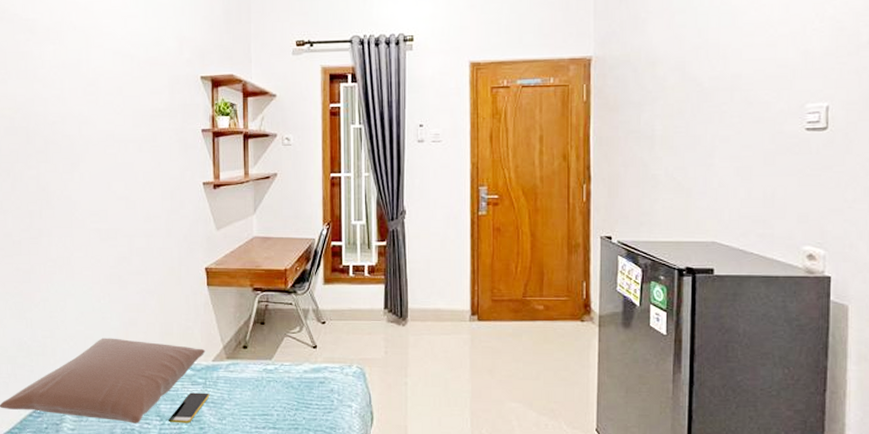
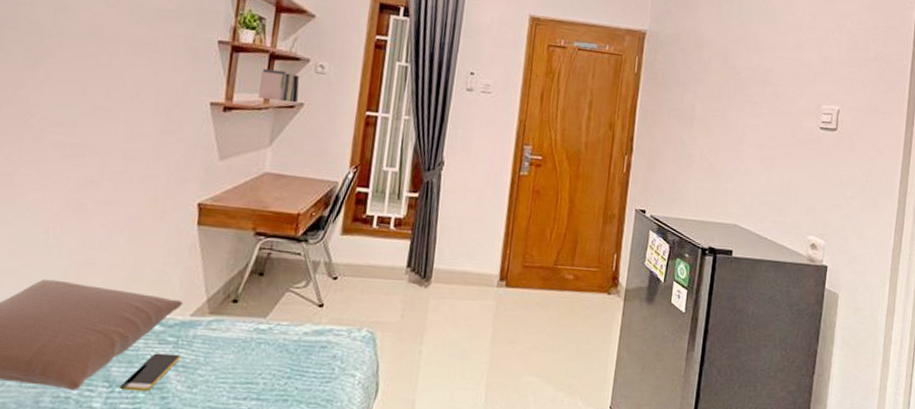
books: none [239,147,271,174] -> present [258,68,300,103]

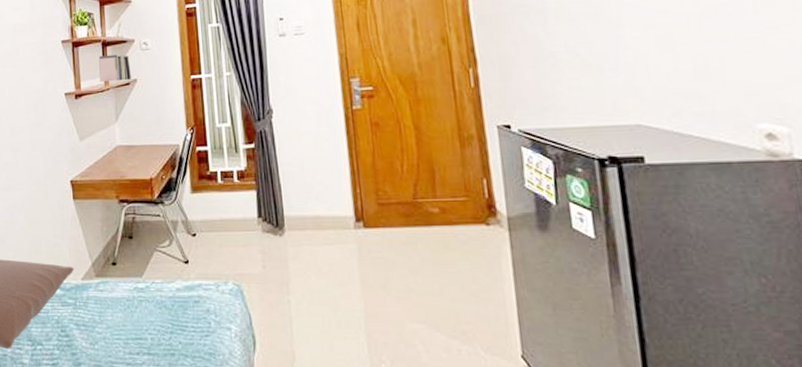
smartphone: present [120,353,181,392] -> none [40,314,81,349]

